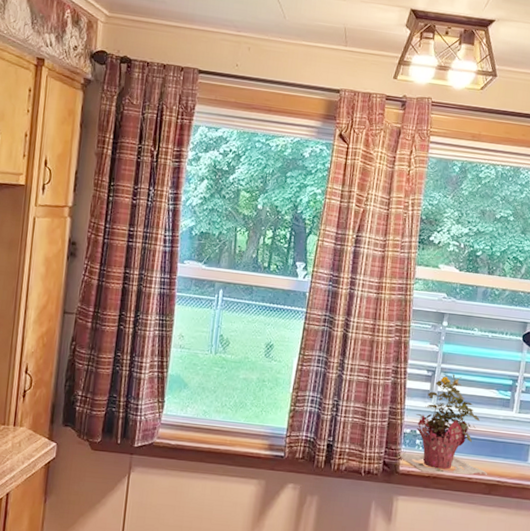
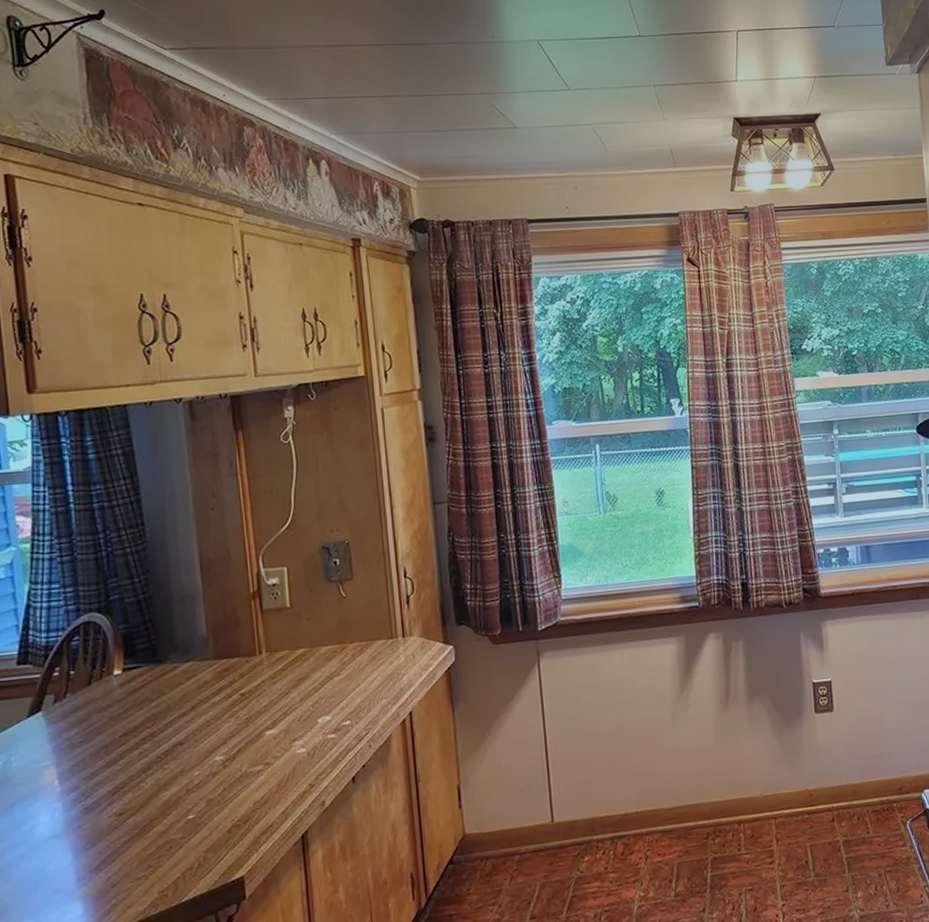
potted flower: present [398,374,488,476] -> none [816,482,912,591]

